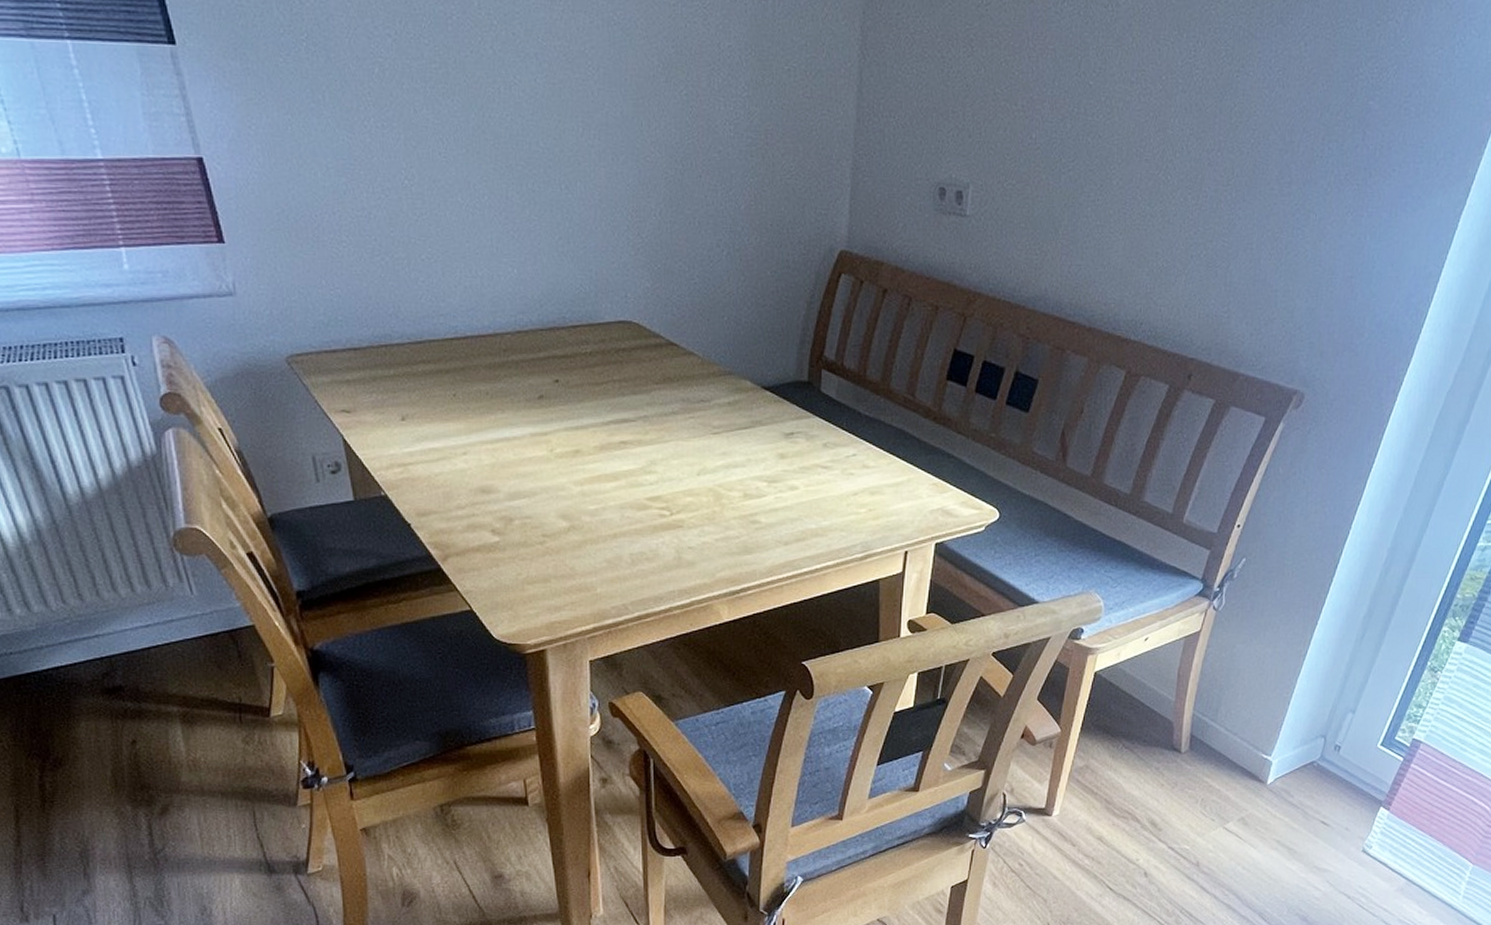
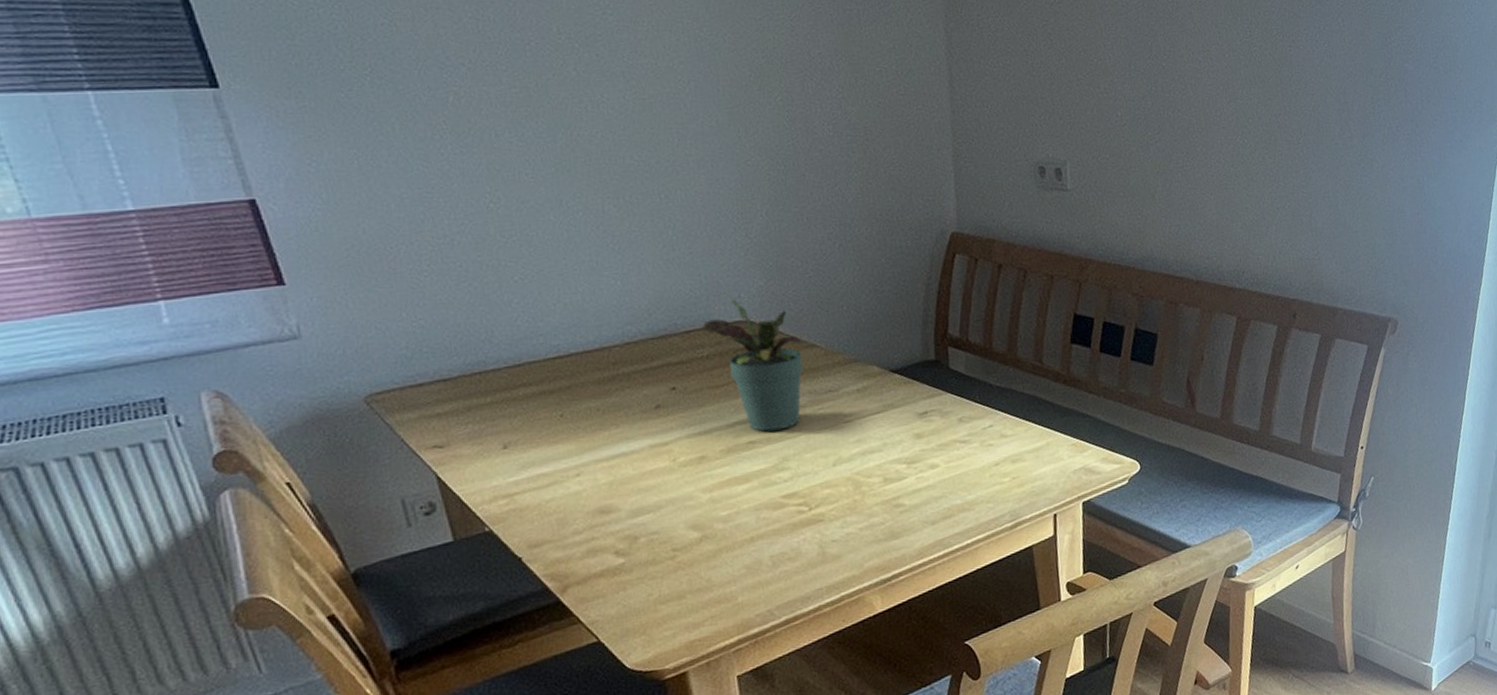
potted plant: none [589,296,682,434] -> present [703,297,804,432]

